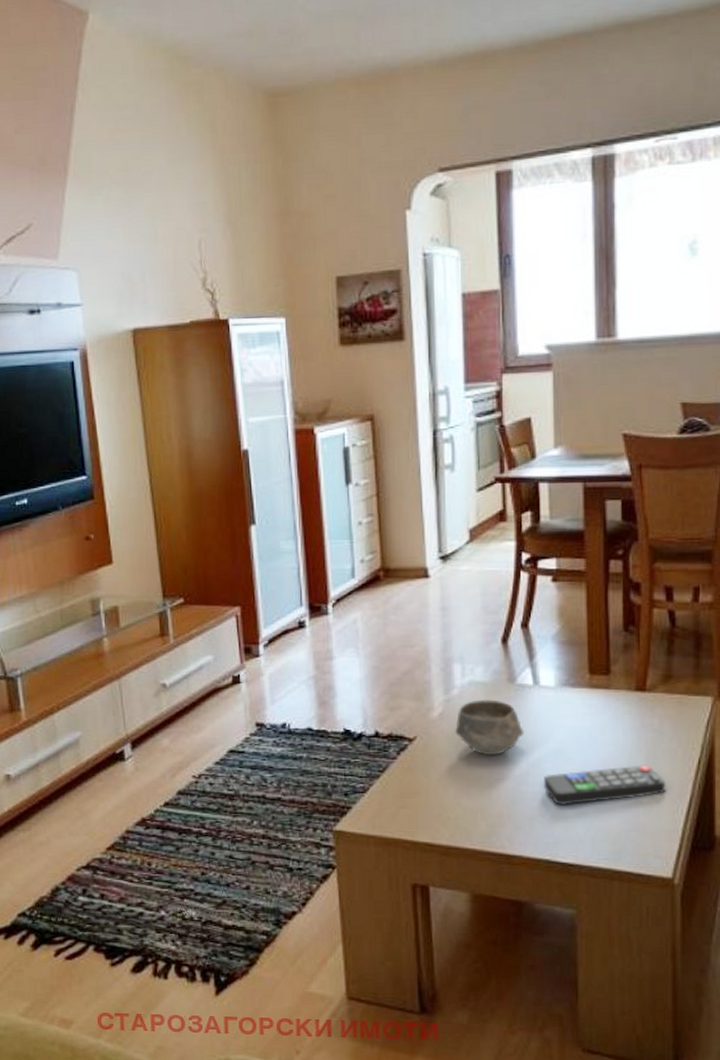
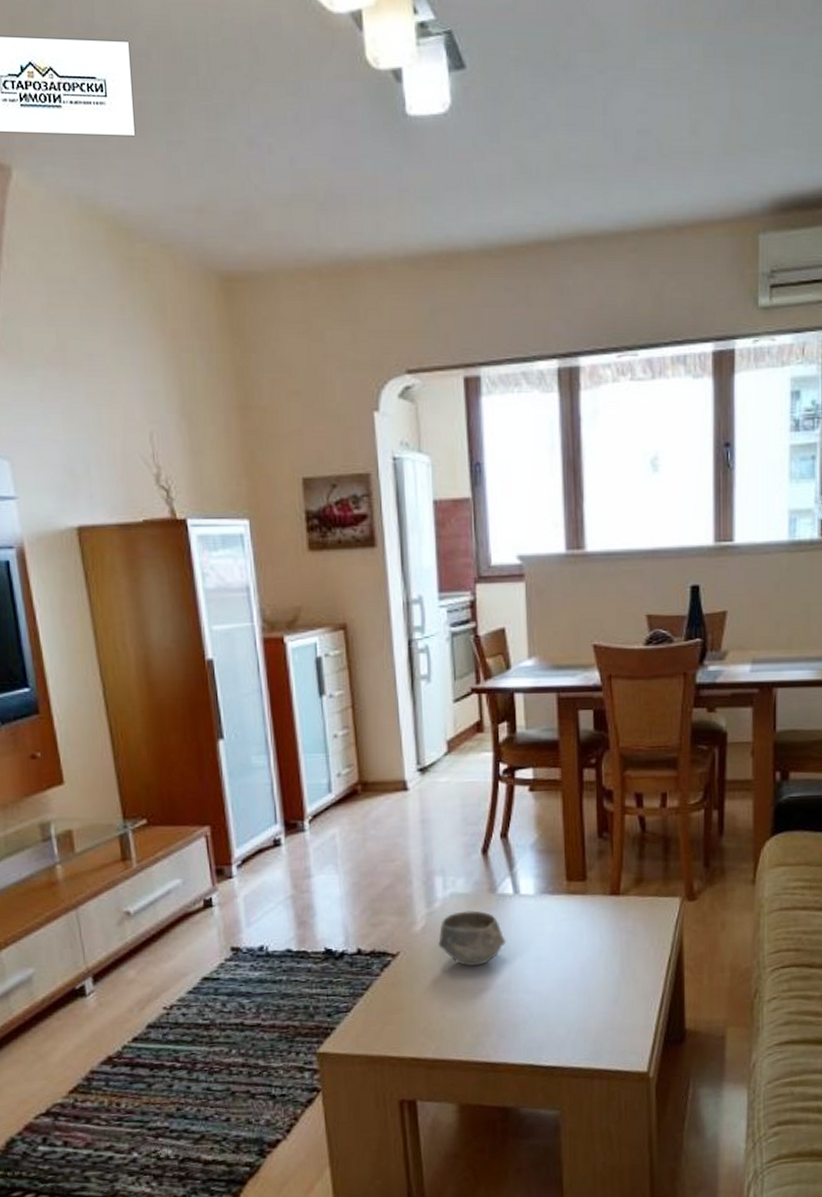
remote control: present [544,765,666,805] -> none [526,966,640,1011]

